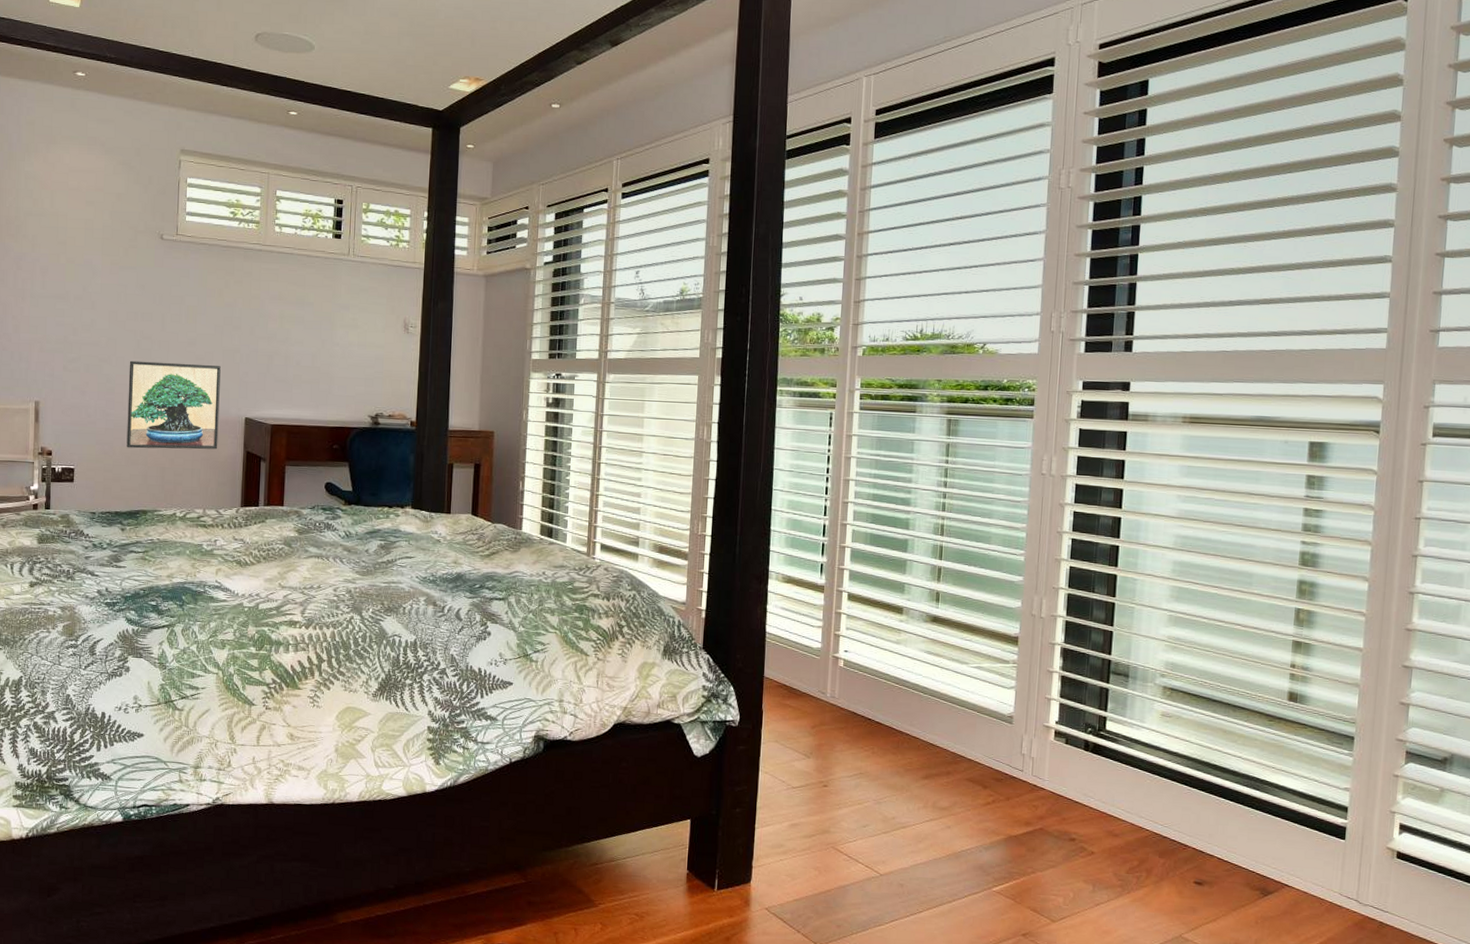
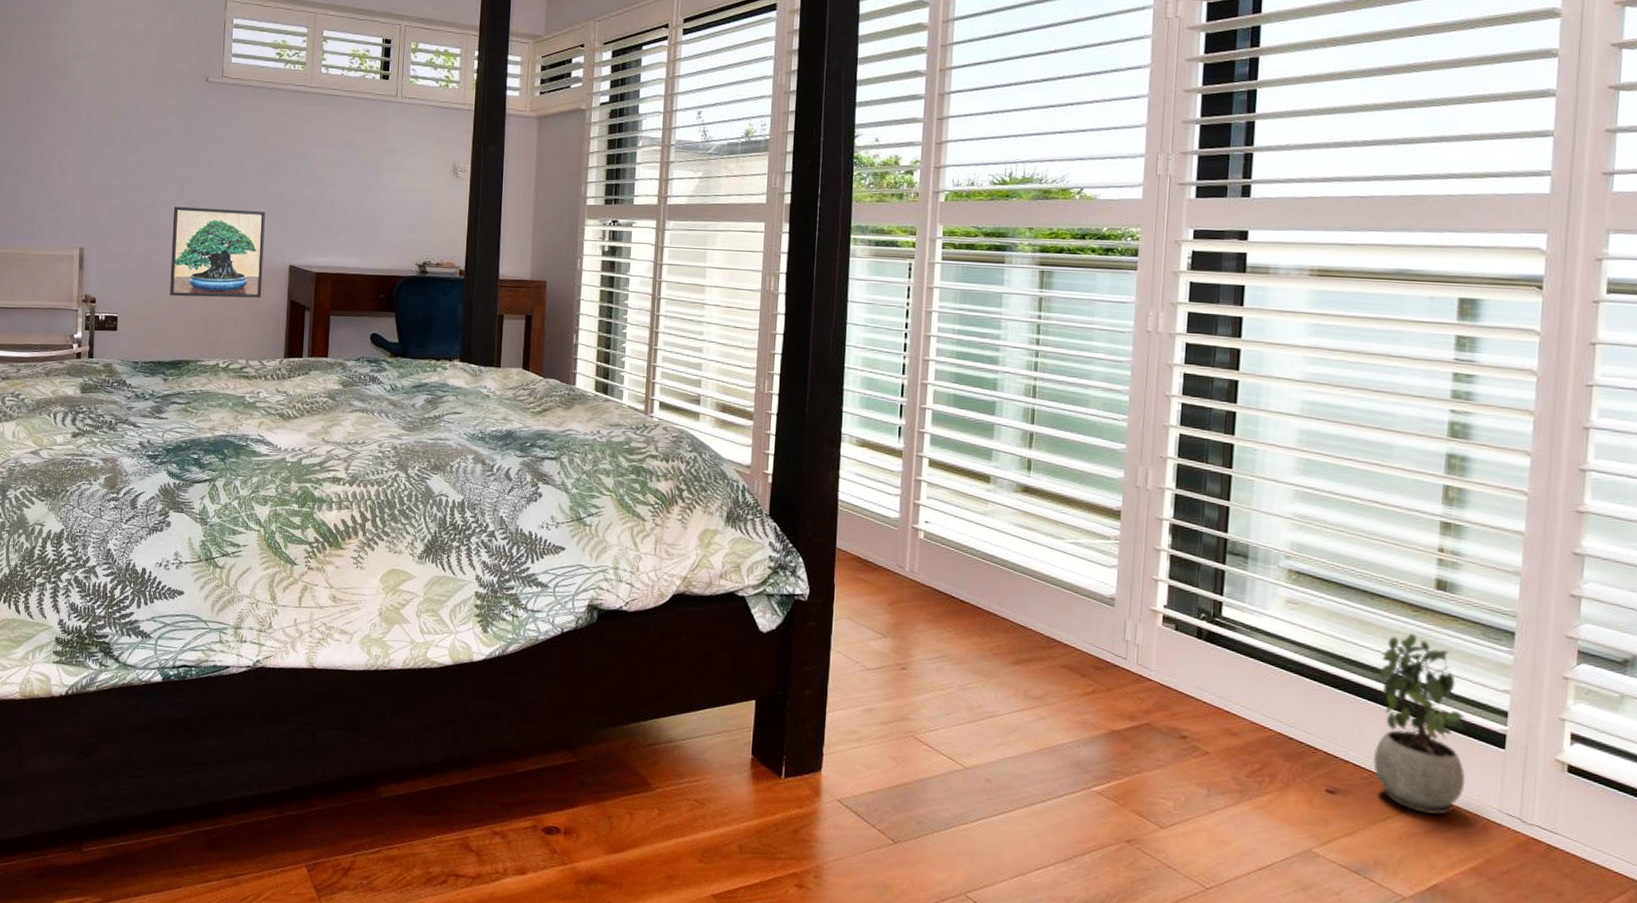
potted plant: none [1234,740,1313,900] -> present [1372,633,1466,815]

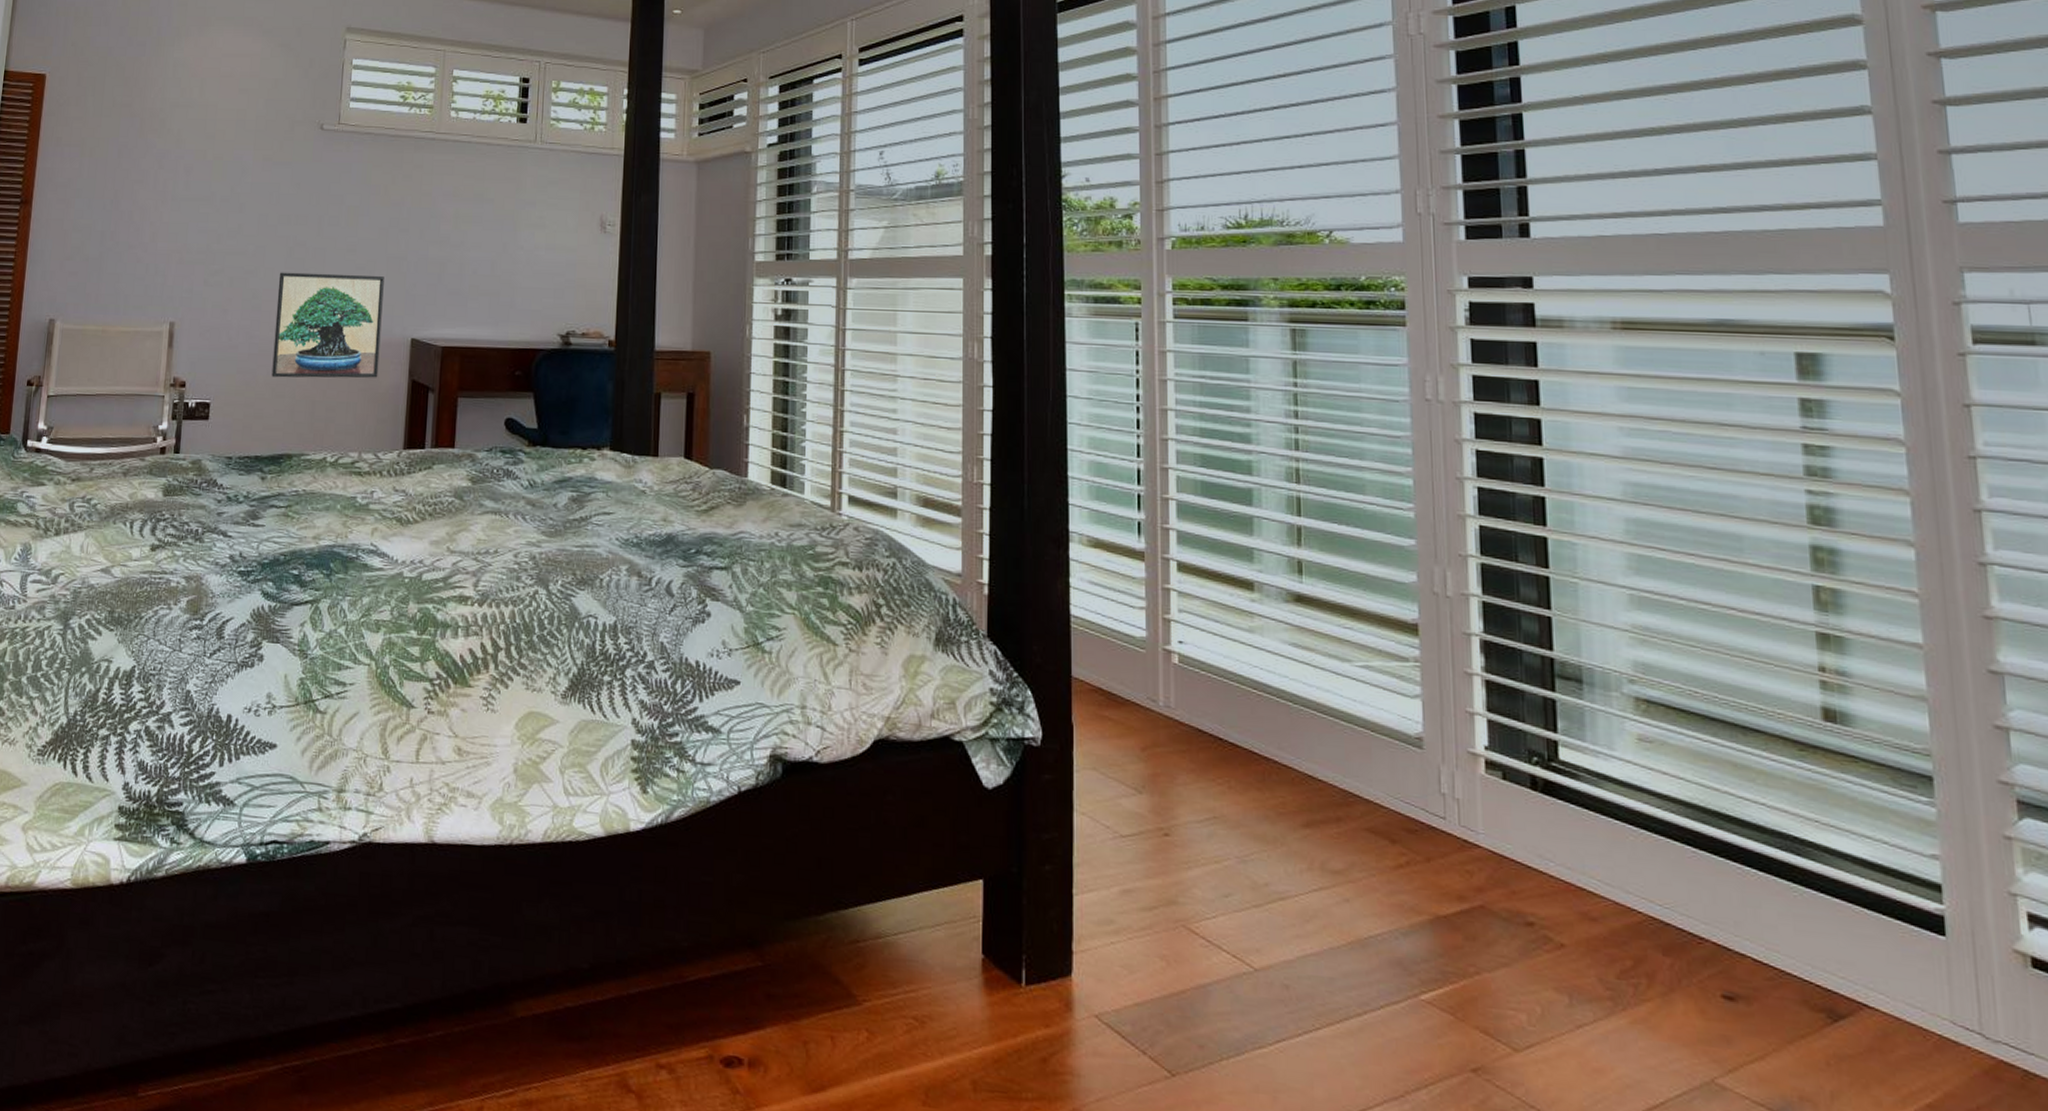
potted plant: present [1372,633,1466,815] -> none [1768,779,1902,1030]

